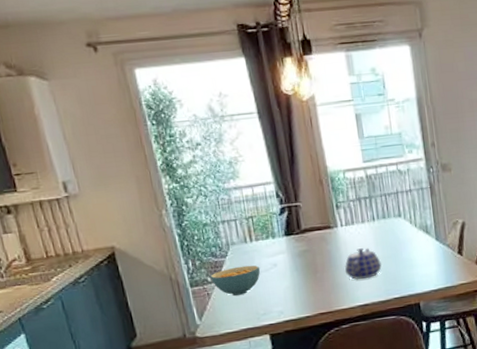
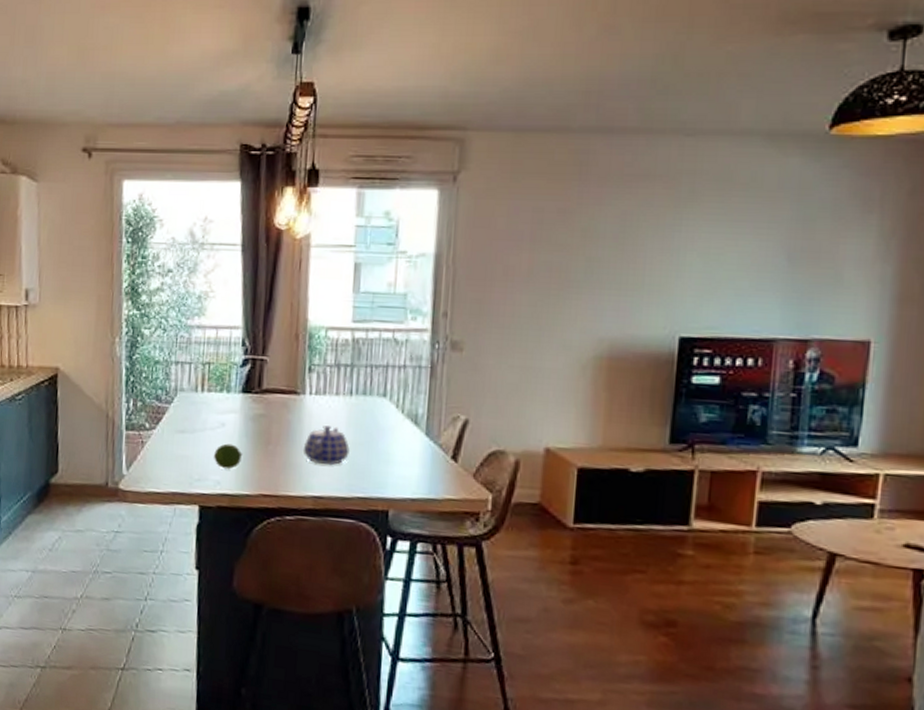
cereal bowl: present [210,265,260,296] -> none [149,417,206,451]
fruit: none [273,279,297,301] -> present [214,443,243,470]

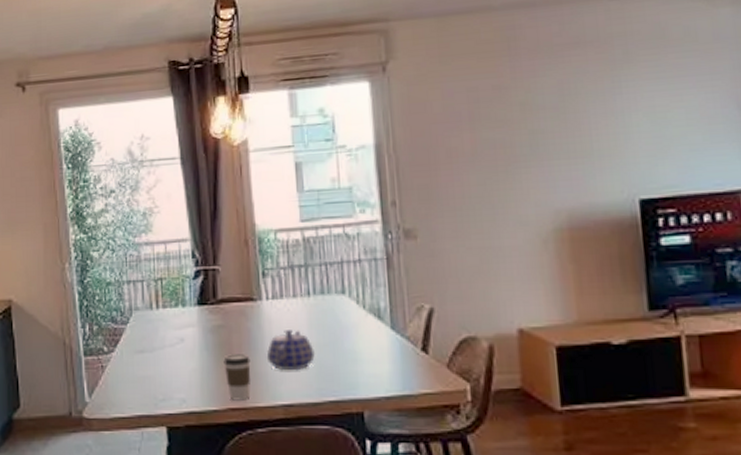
fruit: present [214,443,243,470] -> none [176,359,206,386]
coffee cup: none [261,443,287,488] -> present [223,354,251,401]

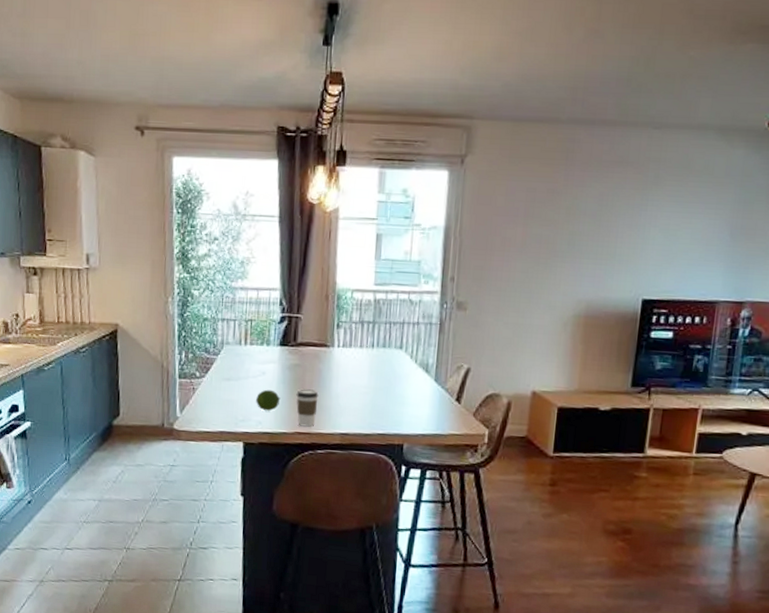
fruit: none [176,359,206,386] -> present [256,389,281,412]
teapot: present [266,330,316,371] -> none [332,373,372,407]

